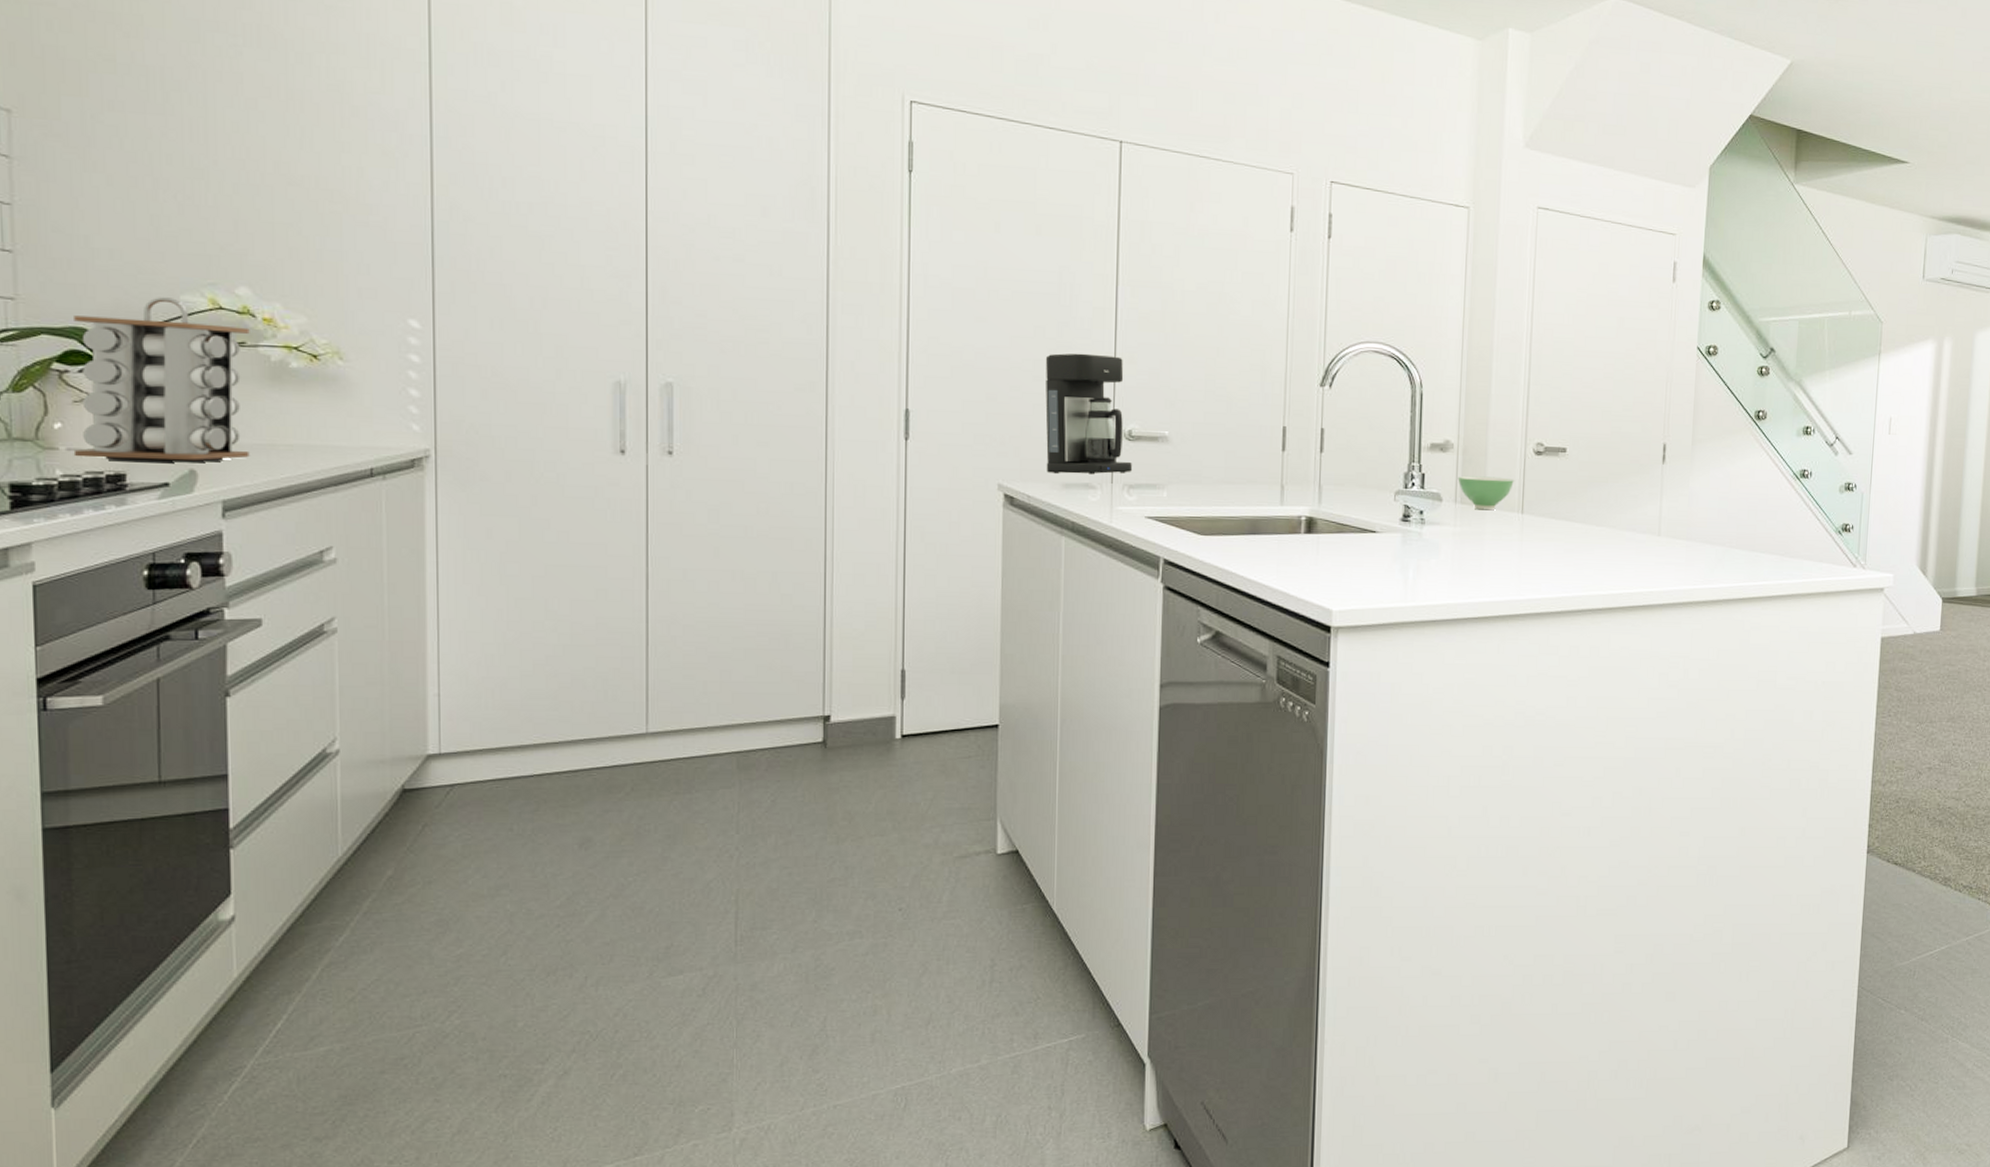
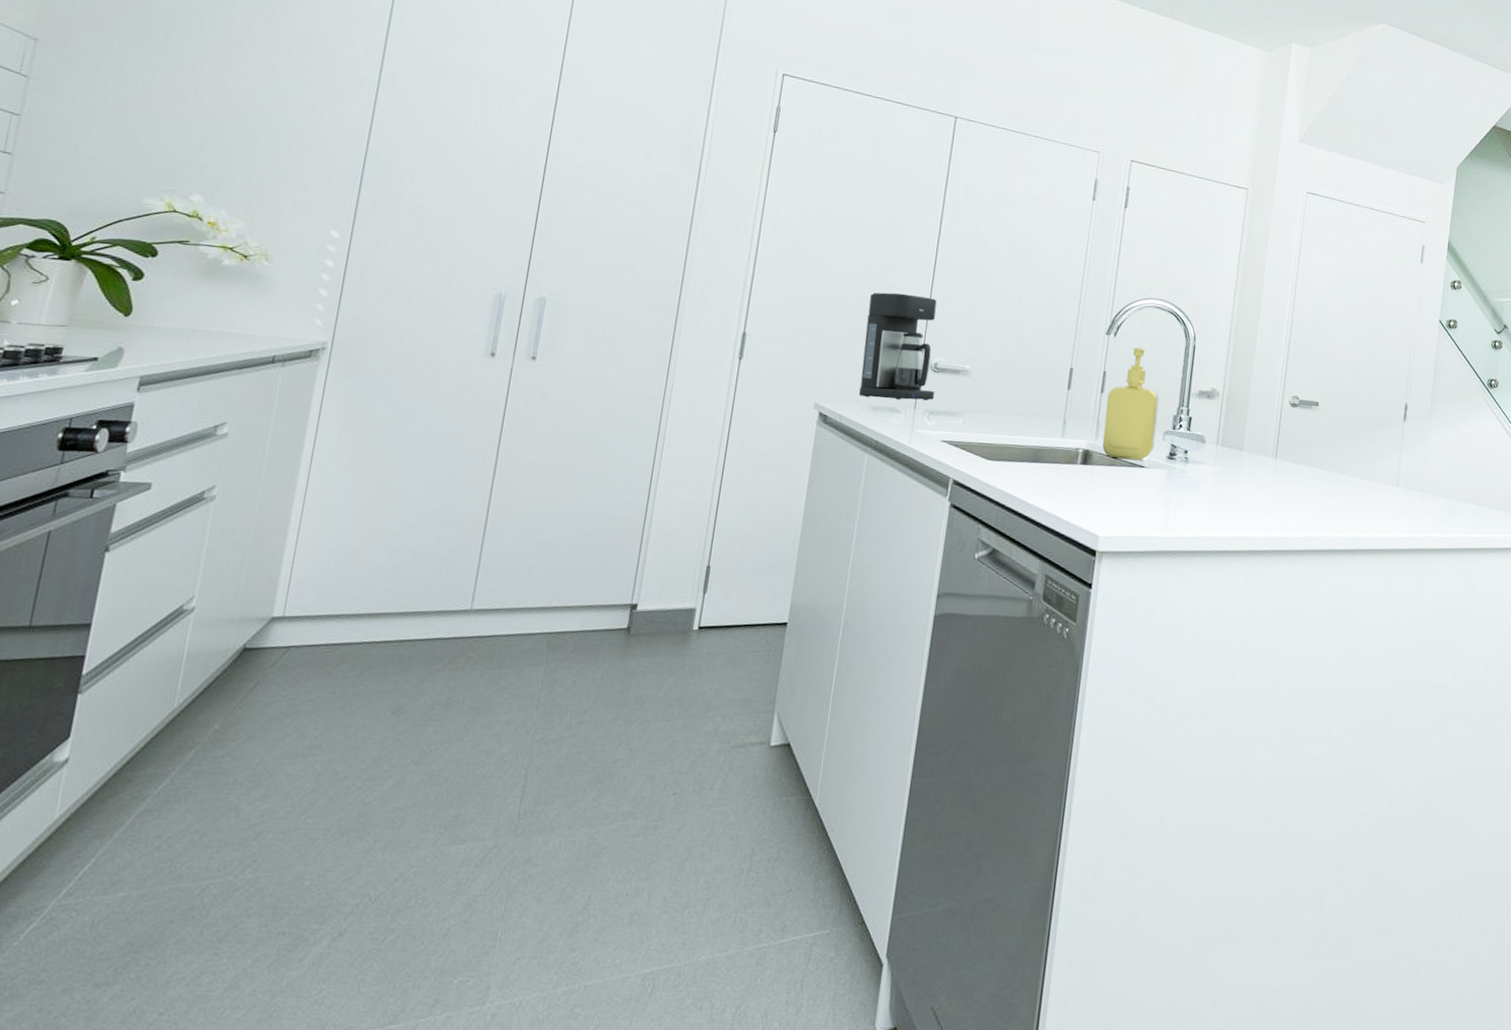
spice rack: present [73,297,250,463] -> none [22,199,195,342]
soap dispenser: none [1326,398,1386,526] -> present [1102,347,1159,461]
bowl: present [1457,475,1515,511] -> none [1220,421,1272,454]

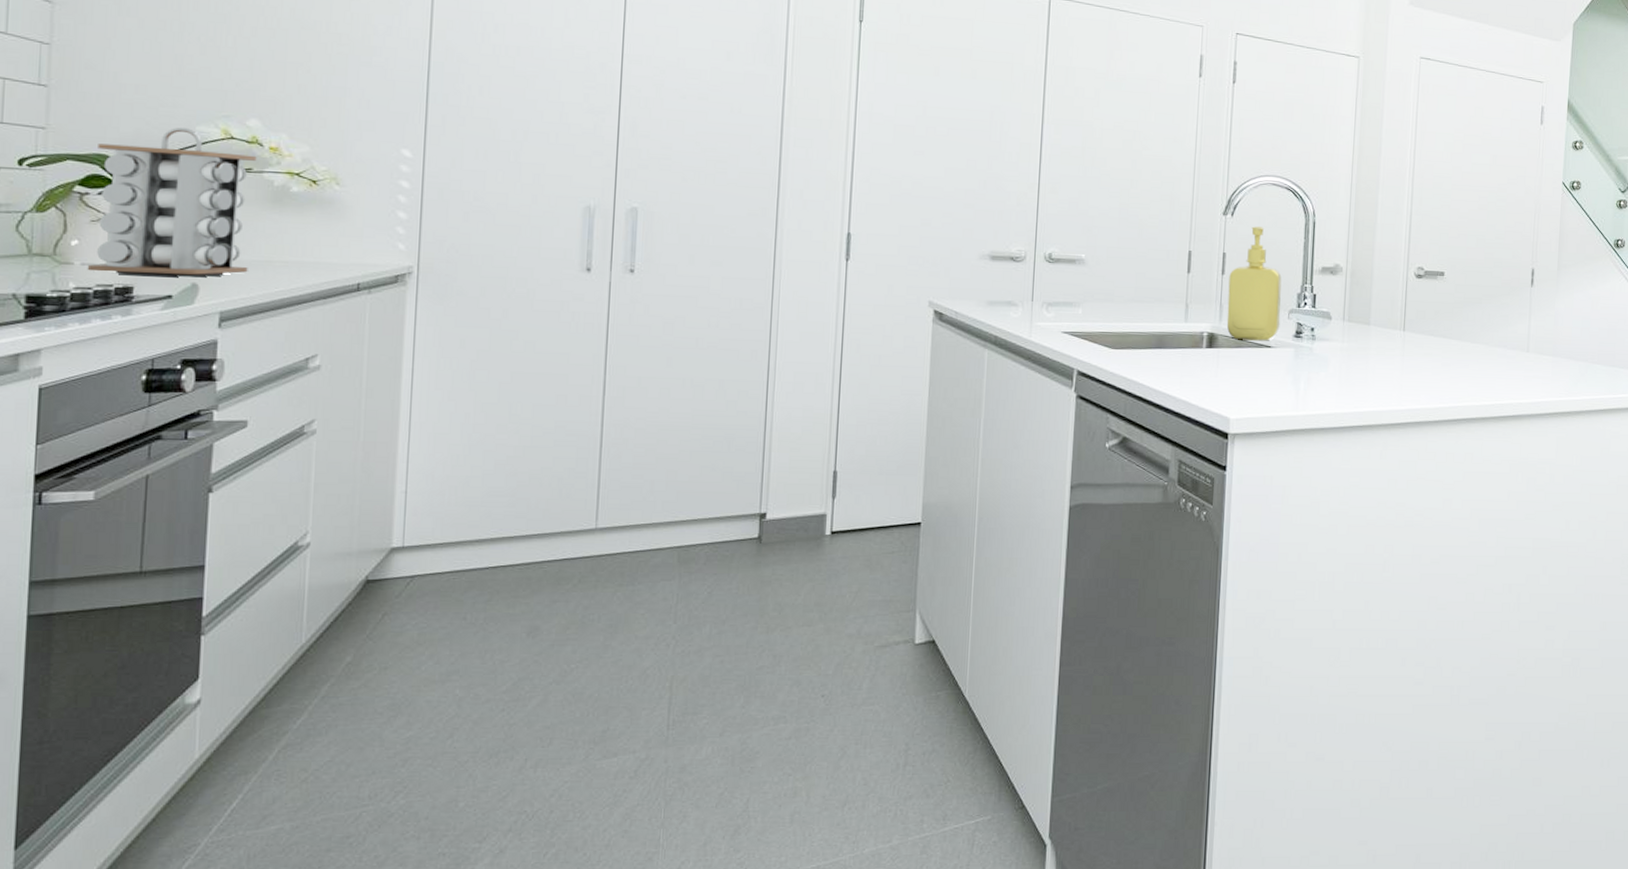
spice rack: none [22,199,195,342] -> present [87,127,257,277]
coffee maker: present [858,292,937,401] -> none [973,183,1051,293]

